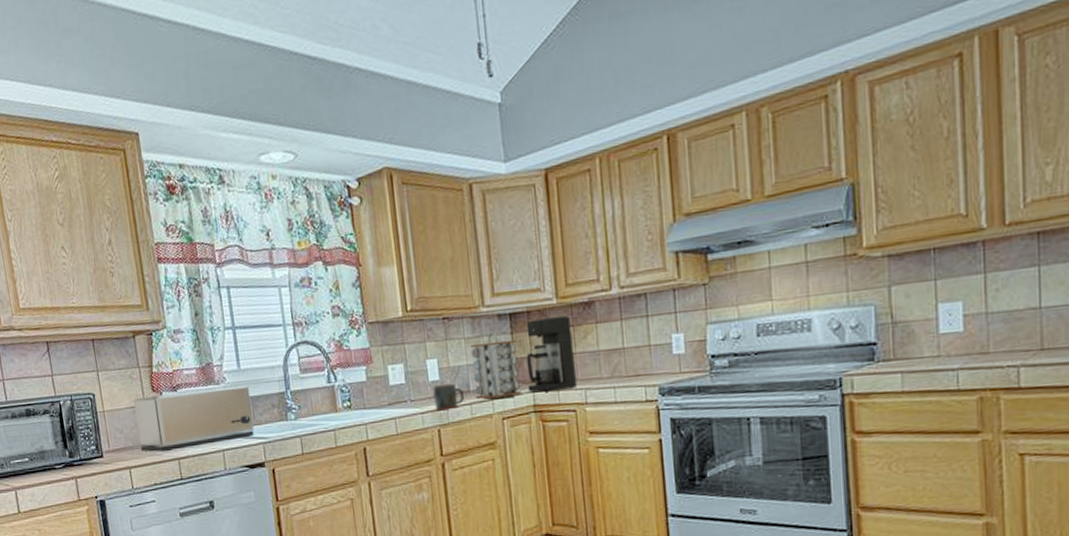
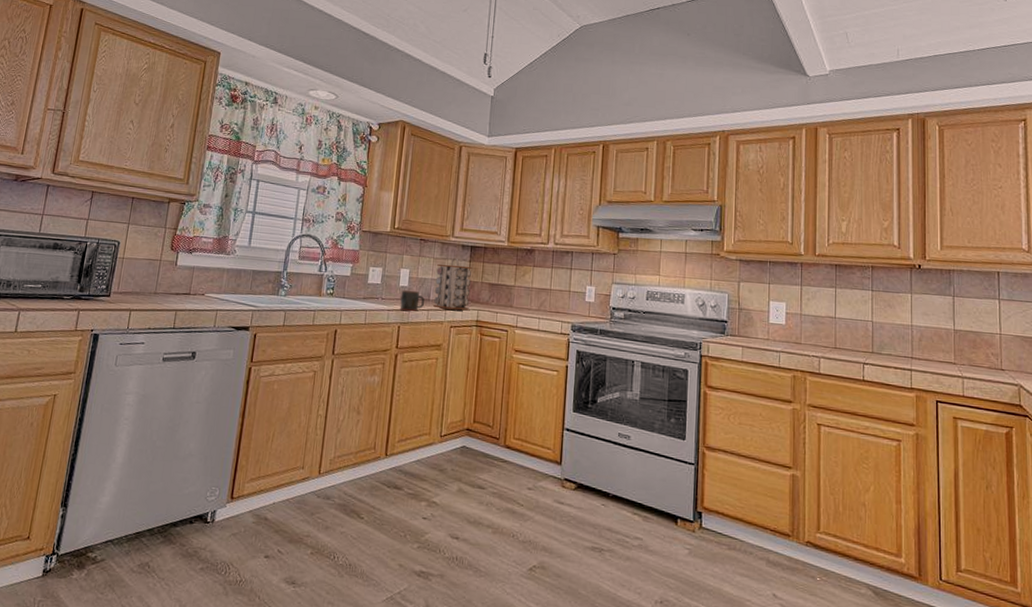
toaster: present [133,385,254,452] -> none [145,252,254,304]
coffee maker: present [526,316,578,393] -> none [474,254,515,314]

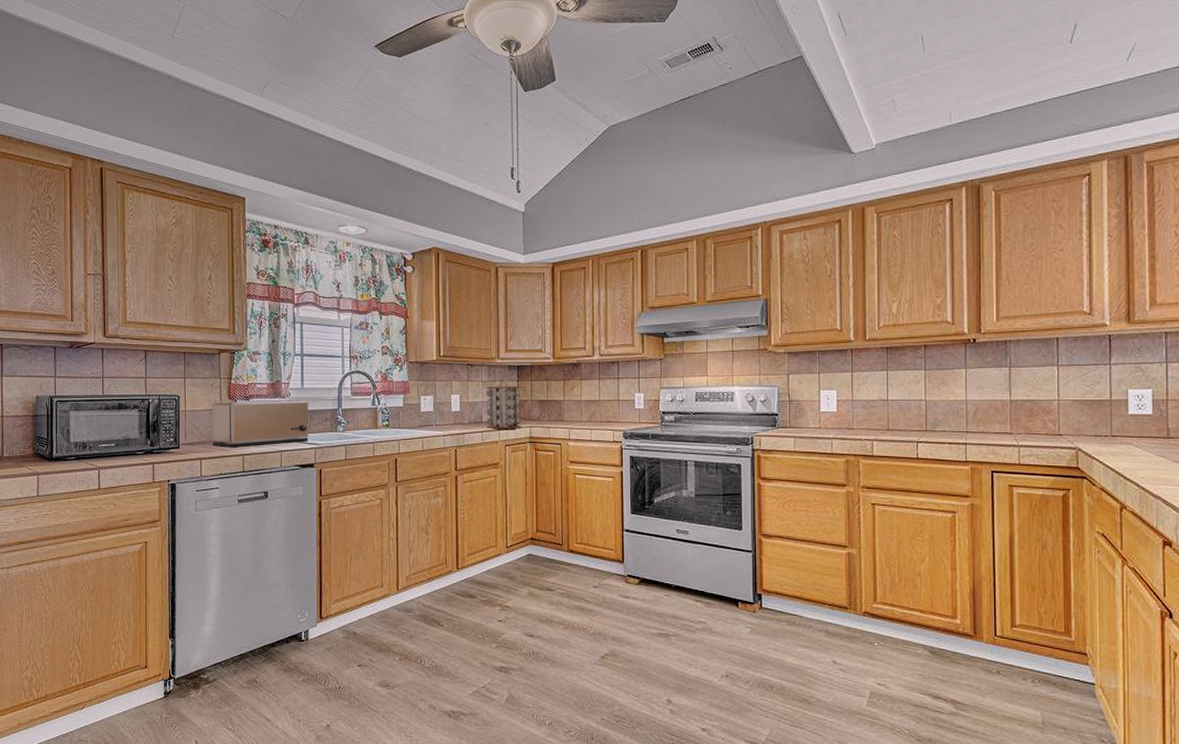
toaster: none [145,252,254,304] -> present [211,401,309,448]
mug: present [400,290,425,311] -> none [454,415,477,434]

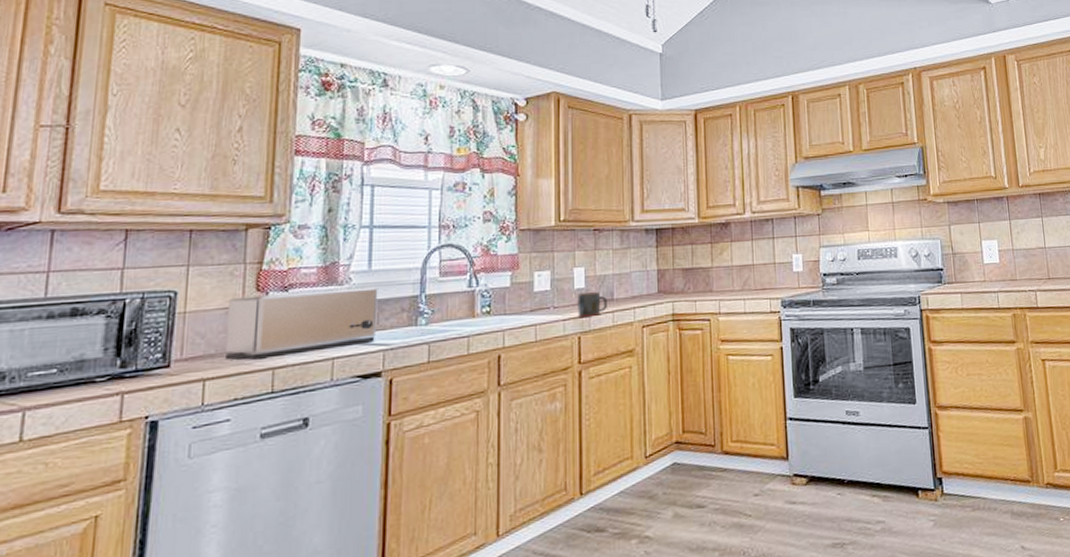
mug: none [454,415,477,434] -> present [577,292,607,317]
spice rack: present [486,379,522,430] -> none [618,245,662,309]

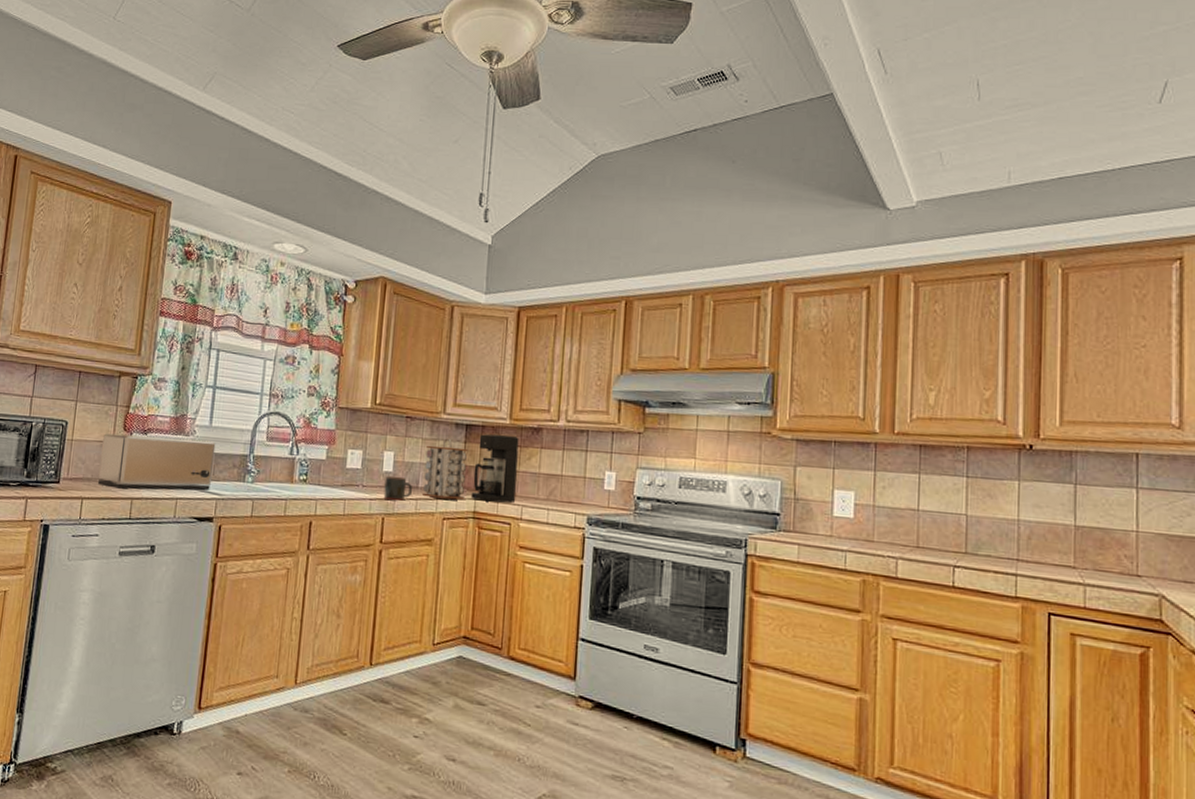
spice rack: none [618,245,662,309] -> present [423,438,468,501]
coffee maker: none [668,234,713,303] -> present [470,434,519,504]

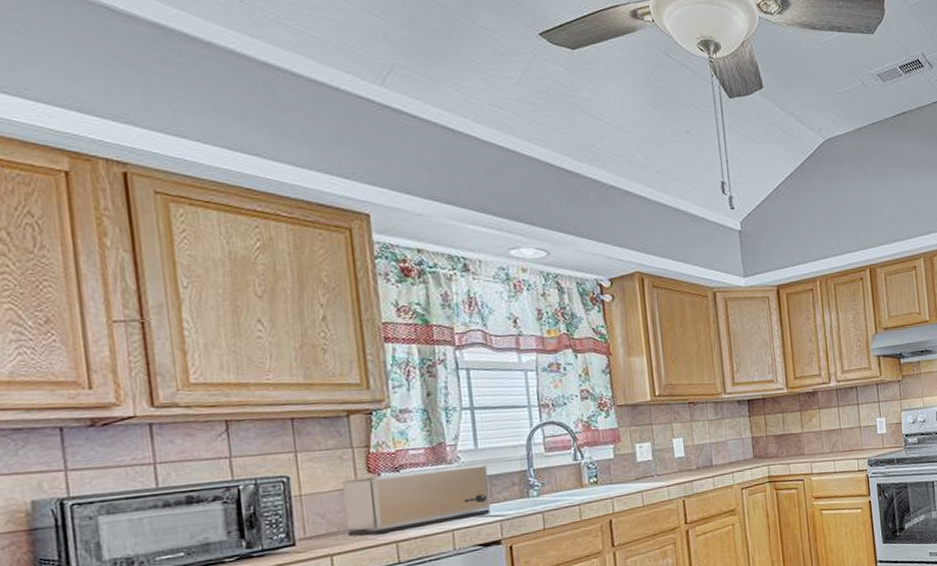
mug: present [383,476,412,501] -> none [678,460,707,483]
spice rack: present [423,438,468,501] -> none [713,415,758,473]
coffee maker: present [470,434,519,504] -> none [762,403,805,466]

